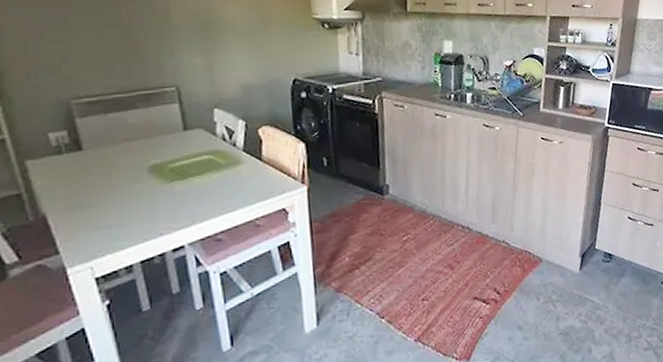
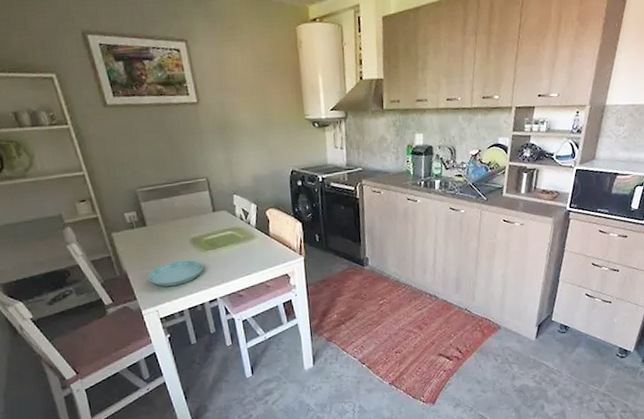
saucer: none [79,195,167,234] -> present [147,260,204,287]

